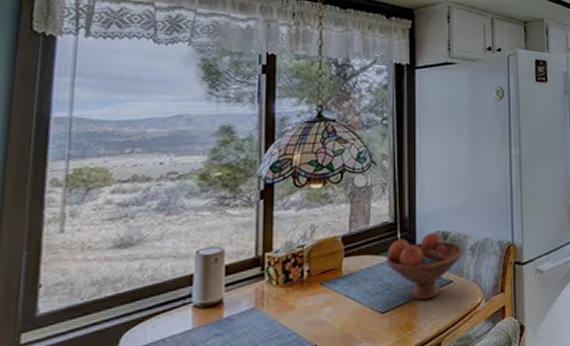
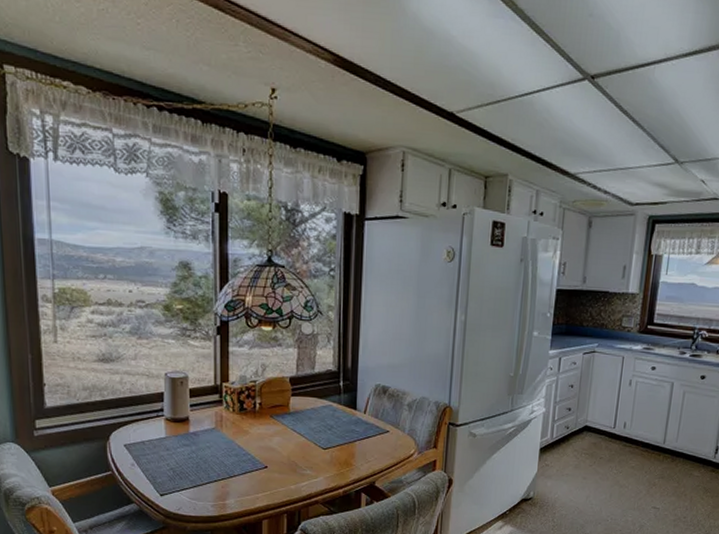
fruit bowl: present [385,232,463,301] -> none [328,384,401,444]

